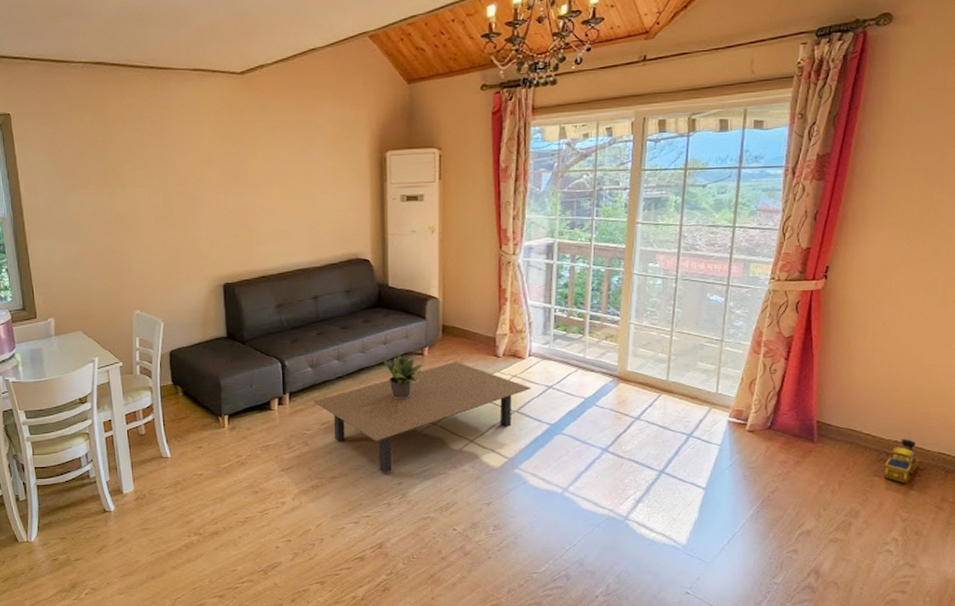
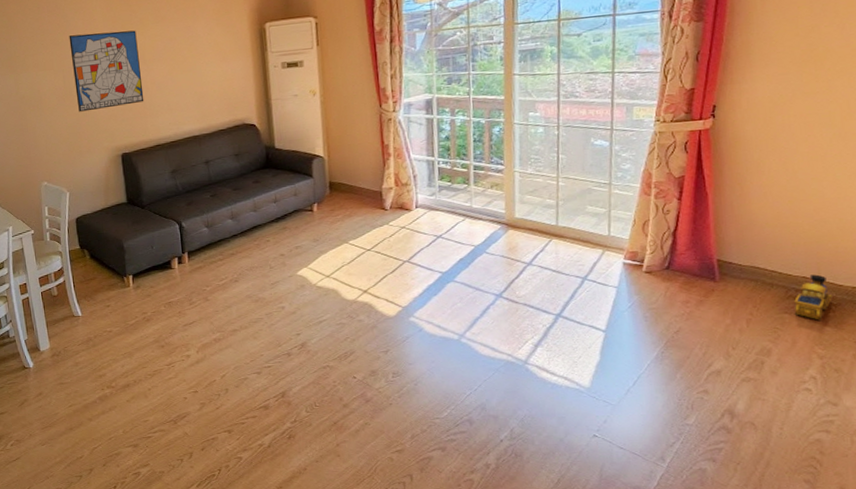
wall art: none [172,149,252,236] -> present [69,30,144,112]
coffee table: present [313,362,532,473] -> none [211,216,421,325]
potted plant: present [383,354,423,400] -> none [274,211,313,254]

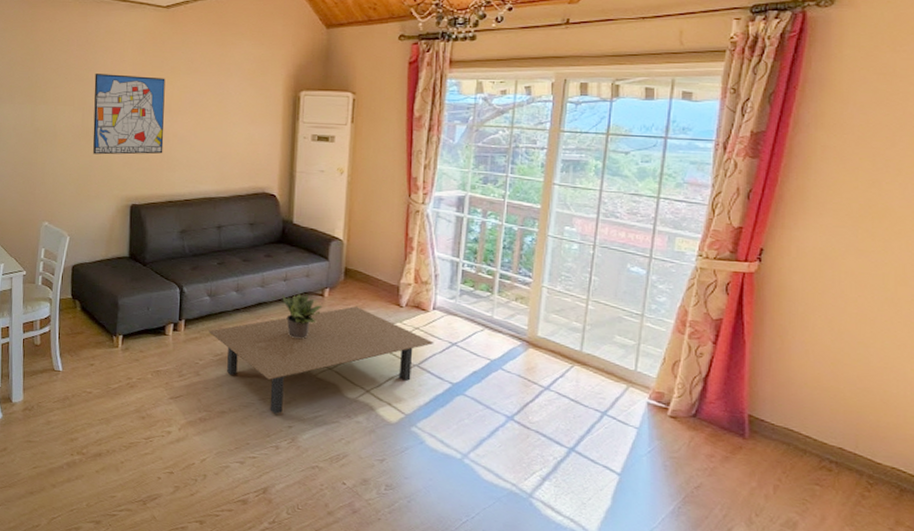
coffee table: none [211,216,421,325] -> present [208,306,434,414]
potted plant: none [274,211,313,254] -> present [282,293,323,340]
toy train: present [794,274,832,320] -> none [826,446,869,499]

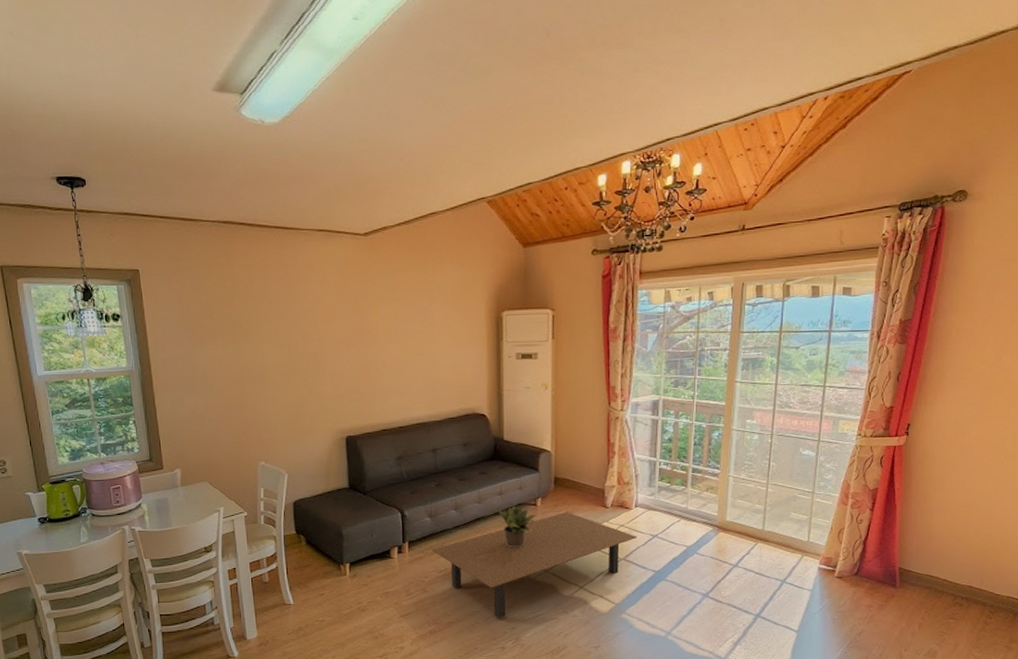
wall art: present [93,74,165,155] -> none [297,307,374,390]

